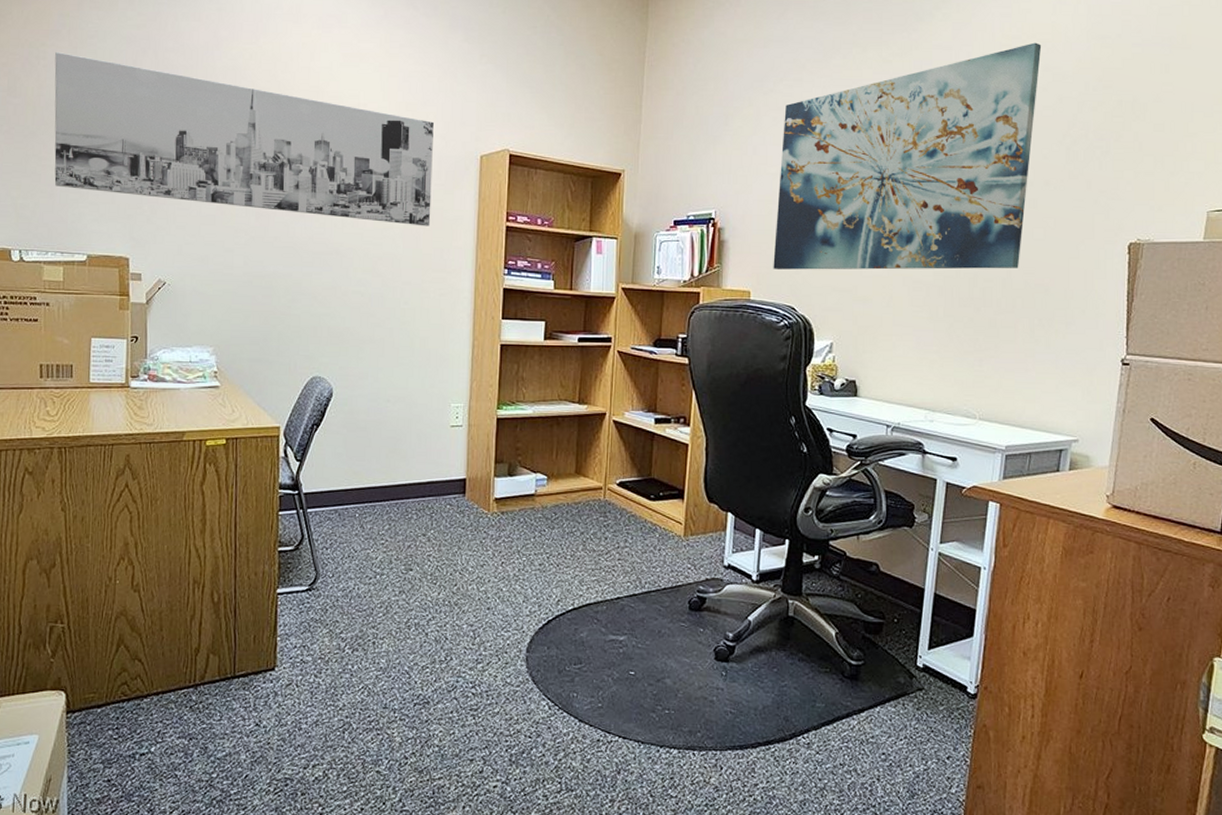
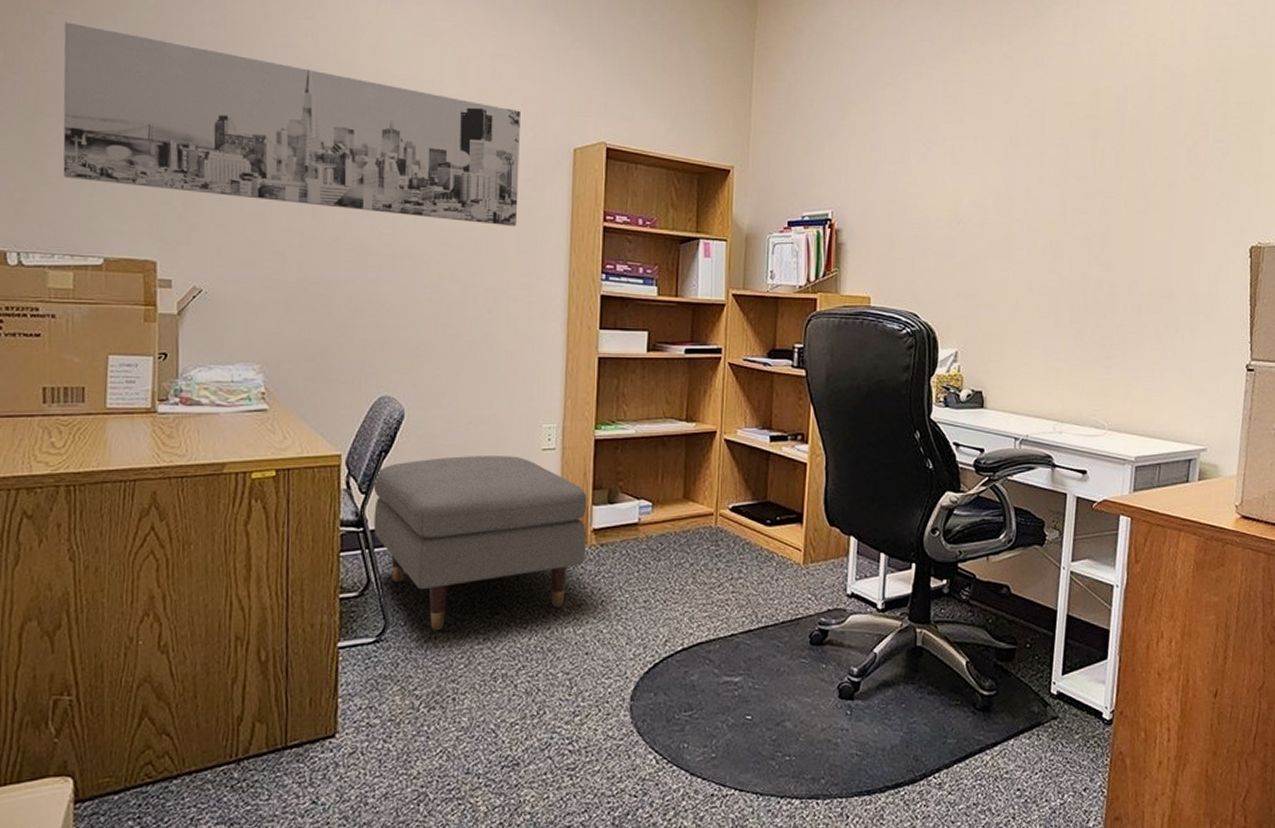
ottoman: none [306,430,490,583] -> present [373,456,587,631]
wall art: present [773,42,1042,270] -> none [894,41,1161,275]

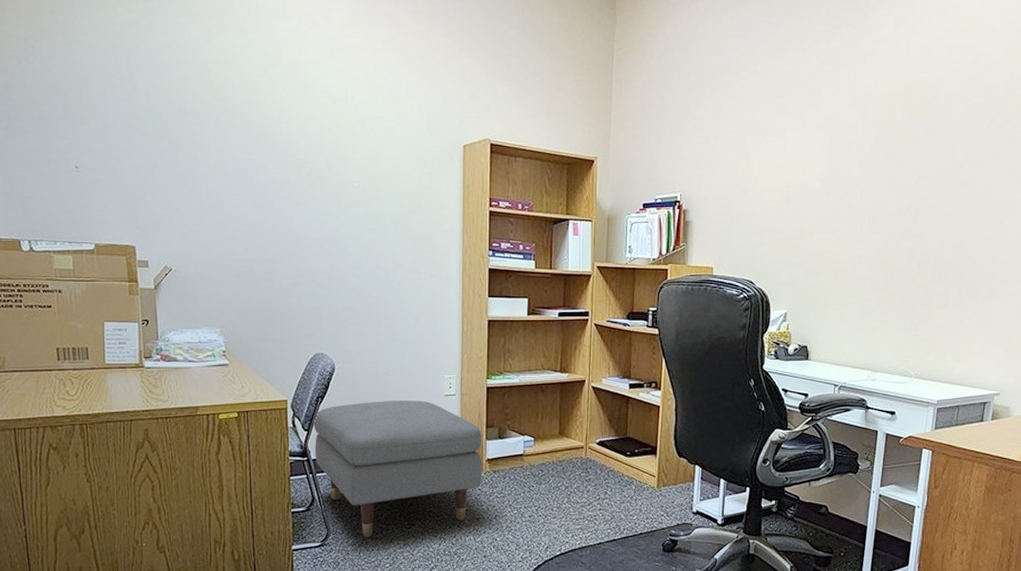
wall art: present [63,20,520,227] -> none [50,47,419,212]

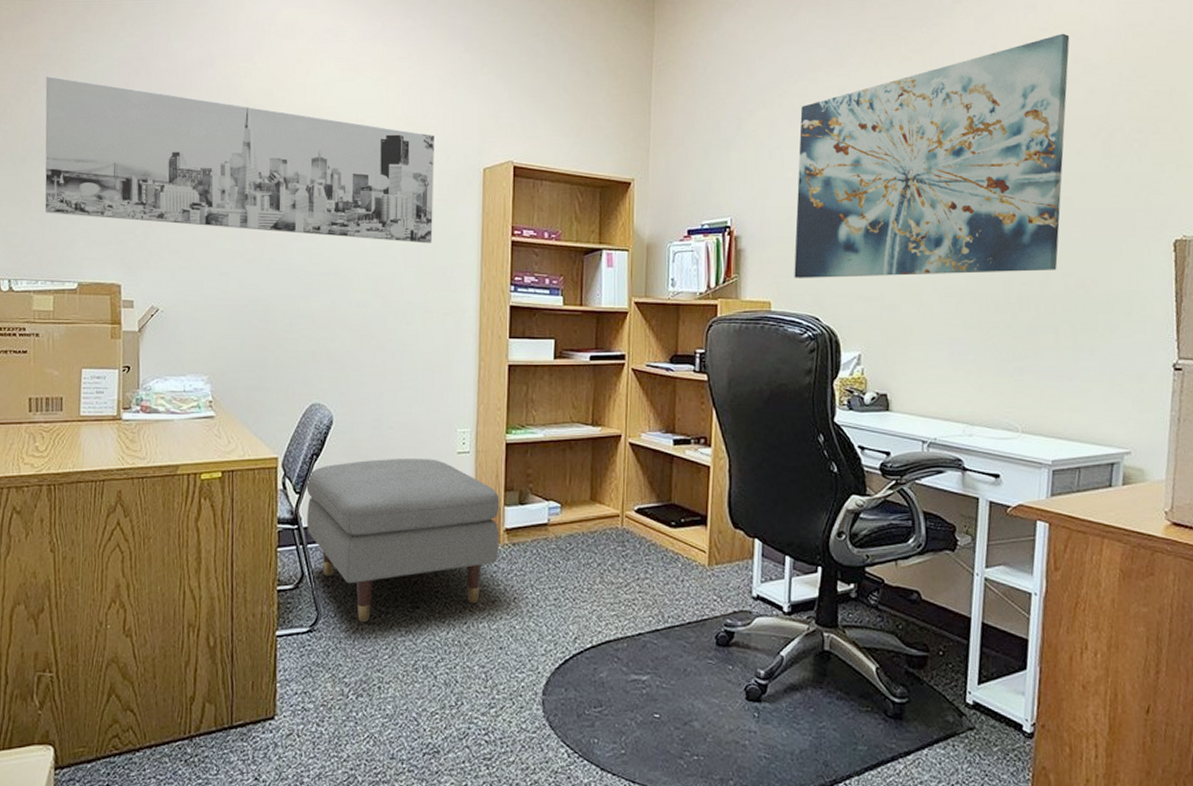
wall art: none [50,47,419,212] -> present [45,75,434,244]
wall art: none [733,35,973,247] -> present [794,33,1070,278]

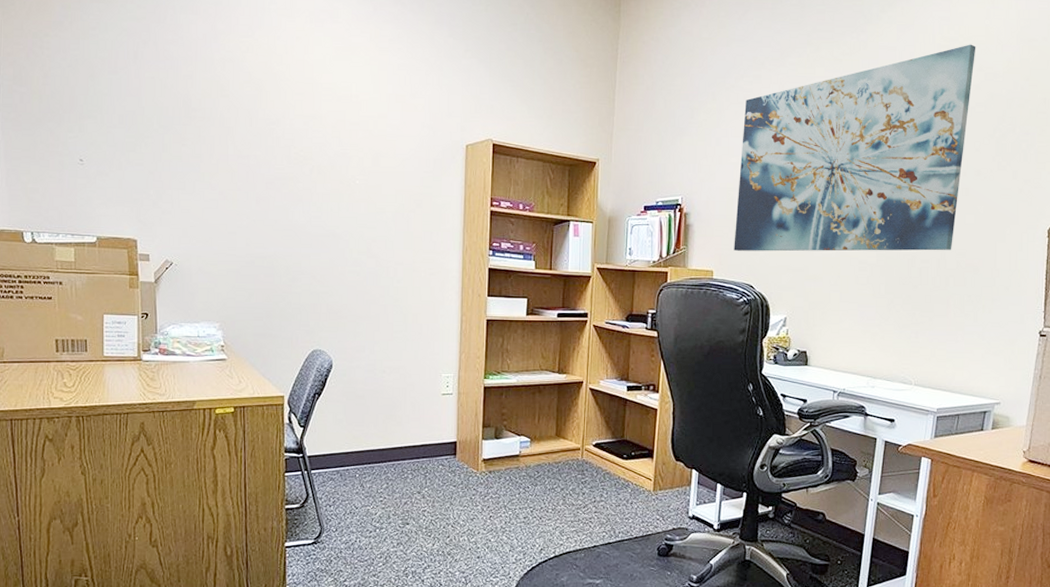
wall art: present [45,75,434,244] -> none [58,42,422,211]
ottoman: present [306,459,500,623] -> none [309,398,478,536]

